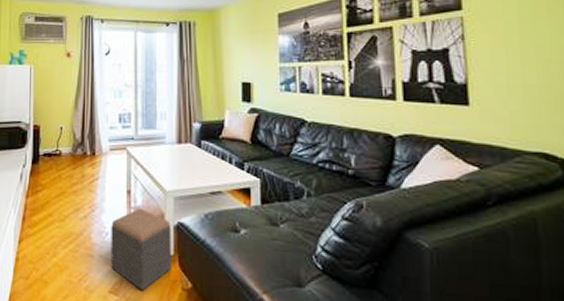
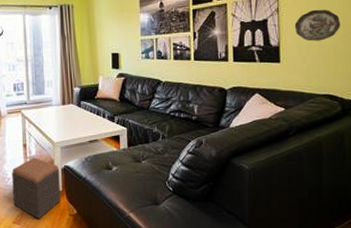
decorative plate: none [487,38,555,80] -> present [294,9,341,41]

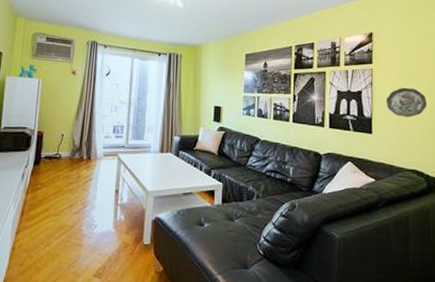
footstool: present [12,157,61,219] -> none [97,205,150,274]

